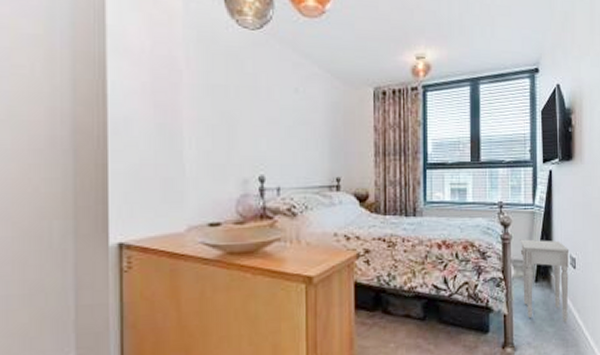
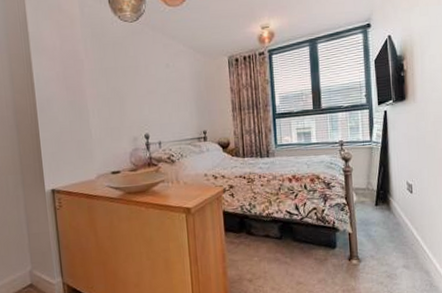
nightstand: present [520,239,570,323] -> none [360,170,407,239]

